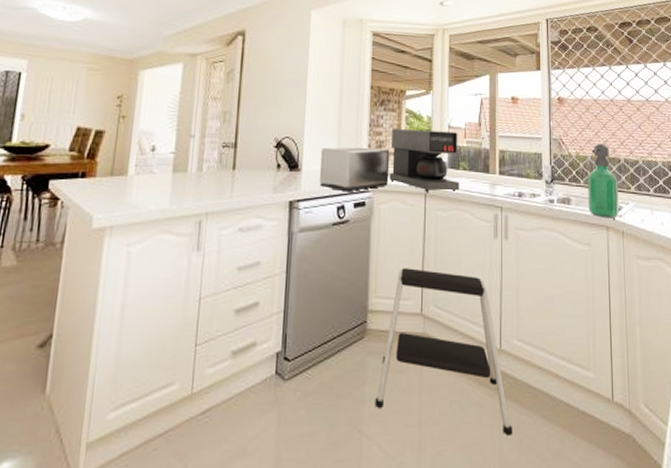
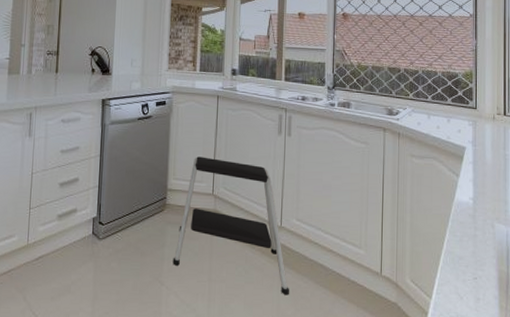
toaster: present [319,147,390,192] -> none [126,55,187,93]
coffee maker: present [389,129,459,193] -> none [186,41,248,95]
soap dispenser: present [587,143,619,219] -> none [367,54,397,121]

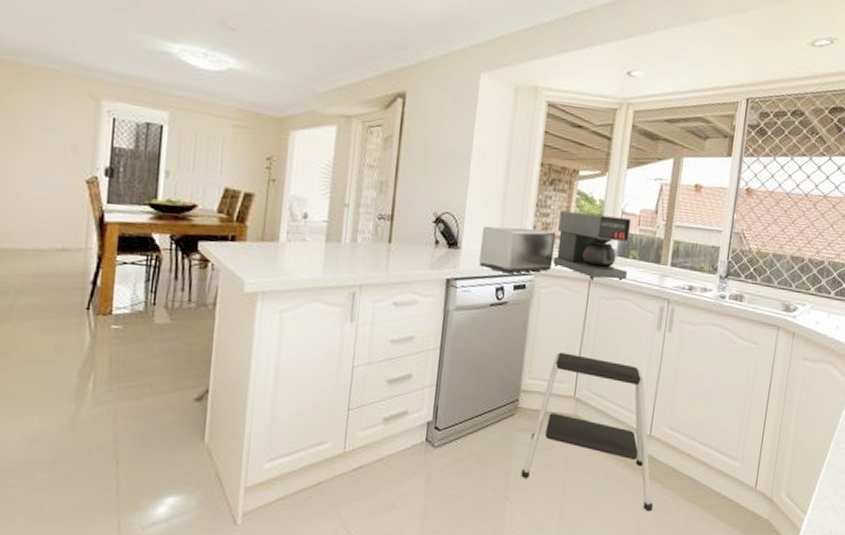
toaster: none [126,55,187,93] -> present [478,225,556,274]
coffee maker: none [186,41,248,95] -> present [553,211,632,281]

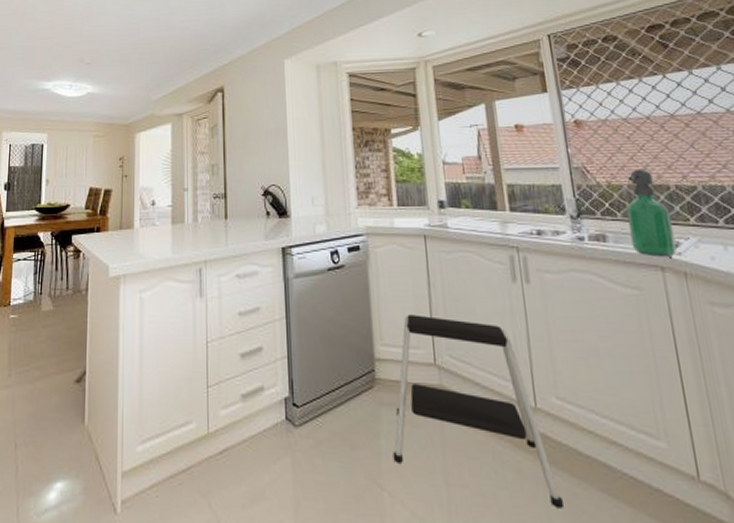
toaster: present [478,225,556,274] -> none [308,190,383,237]
coffee maker: present [553,211,632,281] -> none [380,168,463,235]
soap dispenser: none [761,240,798,319] -> present [626,168,677,257]

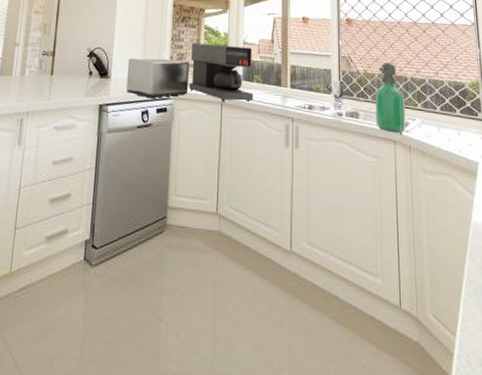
toaster: none [308,190,383,237] -> present [125,57,190,99]
coffee maker: none [380,168,463,235] -> present [189,43,253,103]
step stool: present [393,315,565,509] -> none [173,170,303,334]

